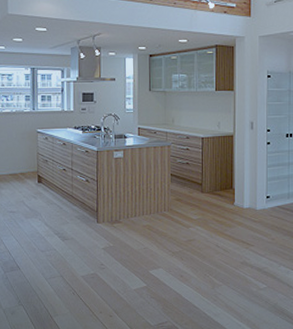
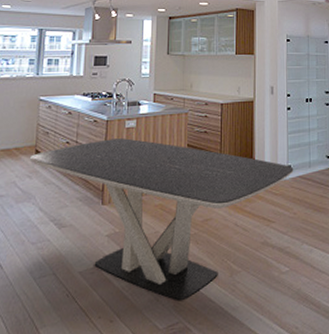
dining table: none [34,167,273,305] -> present [30,138,294,302]

